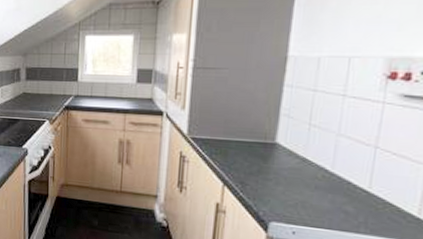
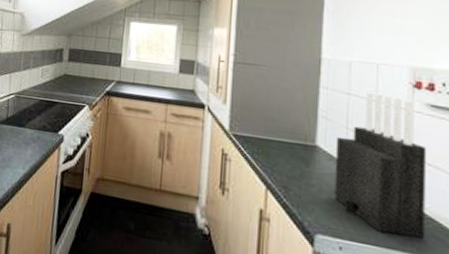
knife block: none [291,86,394,221] -> present [334,91,427,238]

